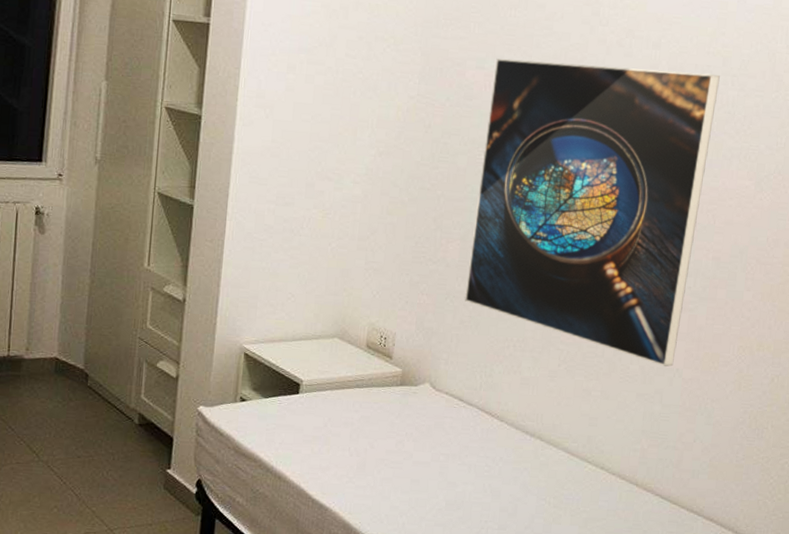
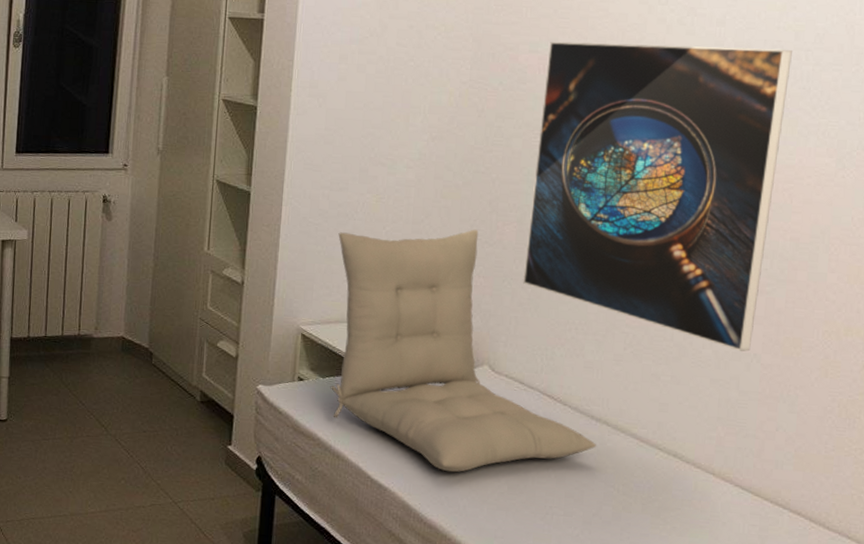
seat cushion: none [273,246,530,491] -> present [330,229,596,473]

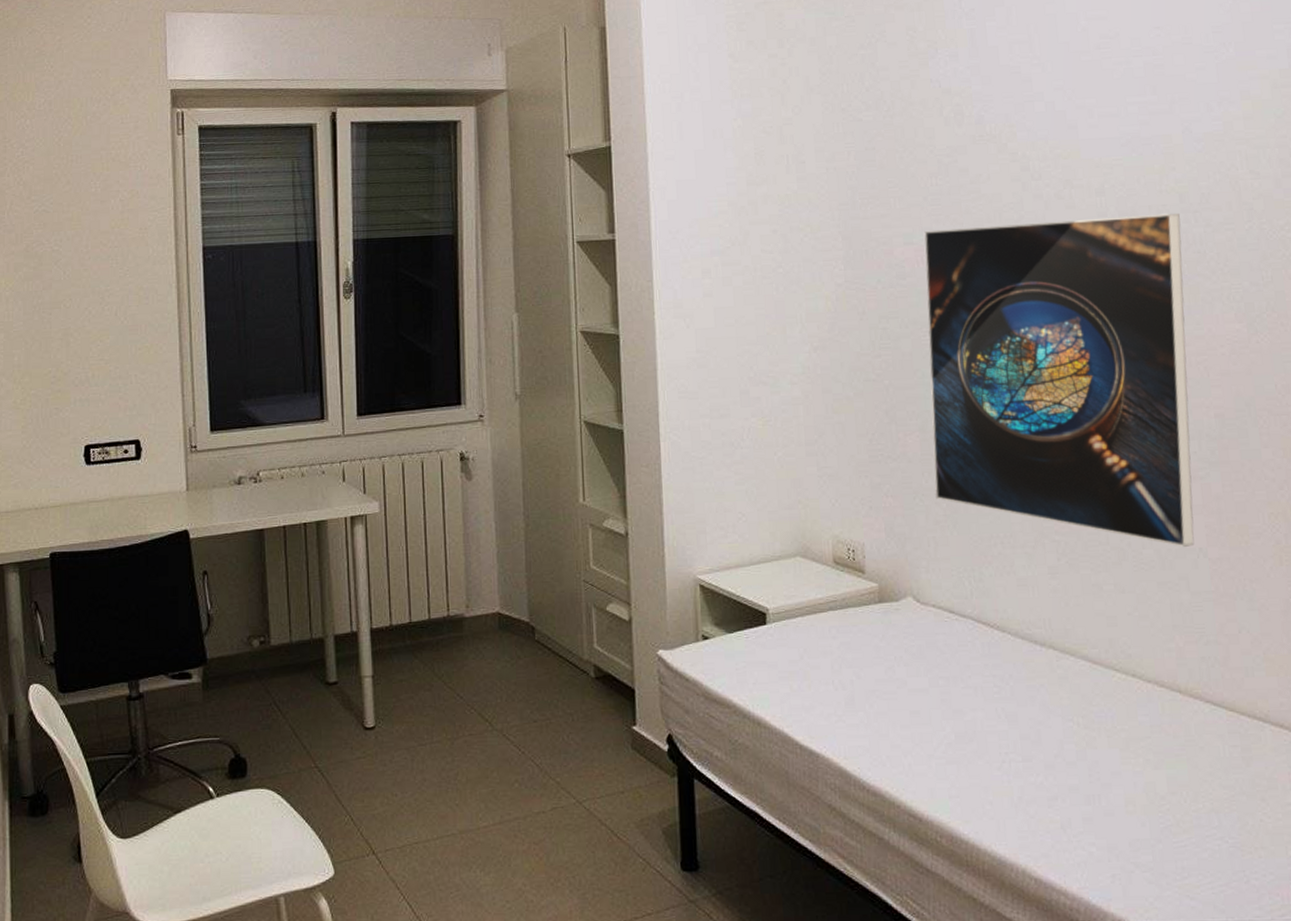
seat cushion: present [330,229,596,473] -> none [726,443,1045,727]

